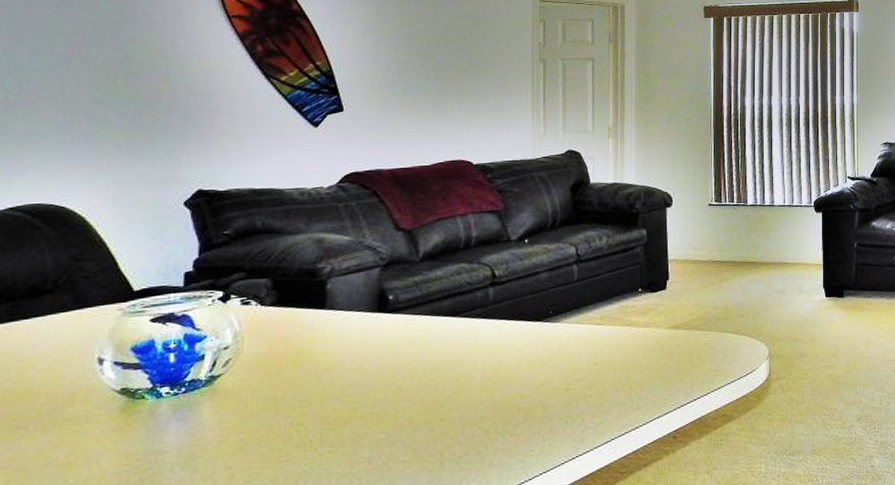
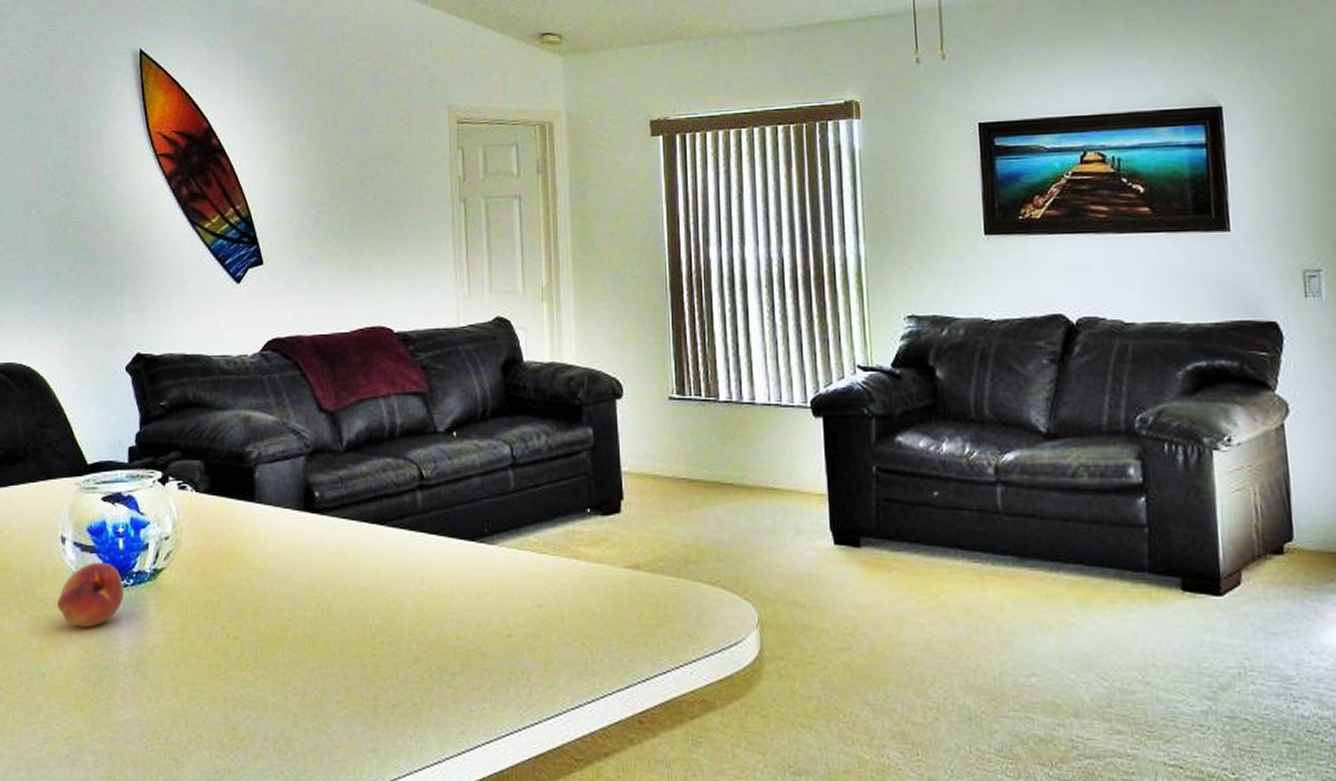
fruit: none [90,376,174,437] -> present [56,561,124,627]

